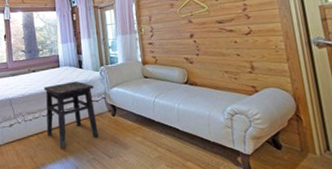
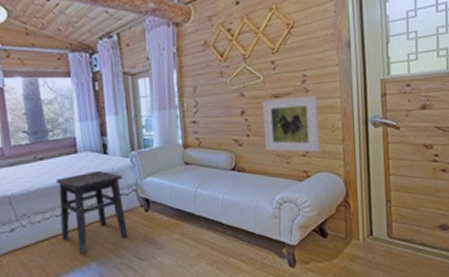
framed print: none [208,21,266,71] -> present [262,96,321,153]

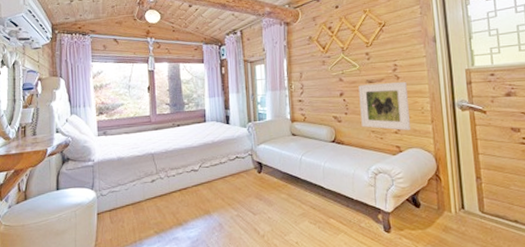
side table: present [55,170,128,255] -> none [188,136,244,206]

